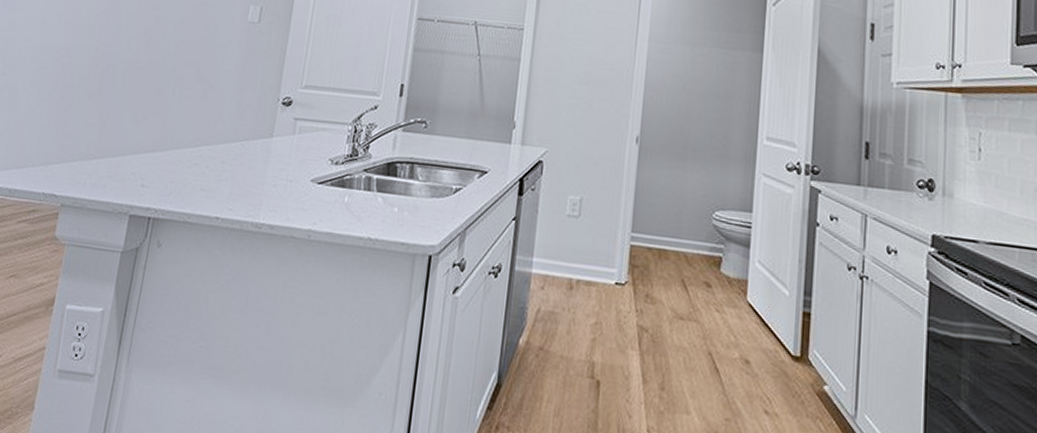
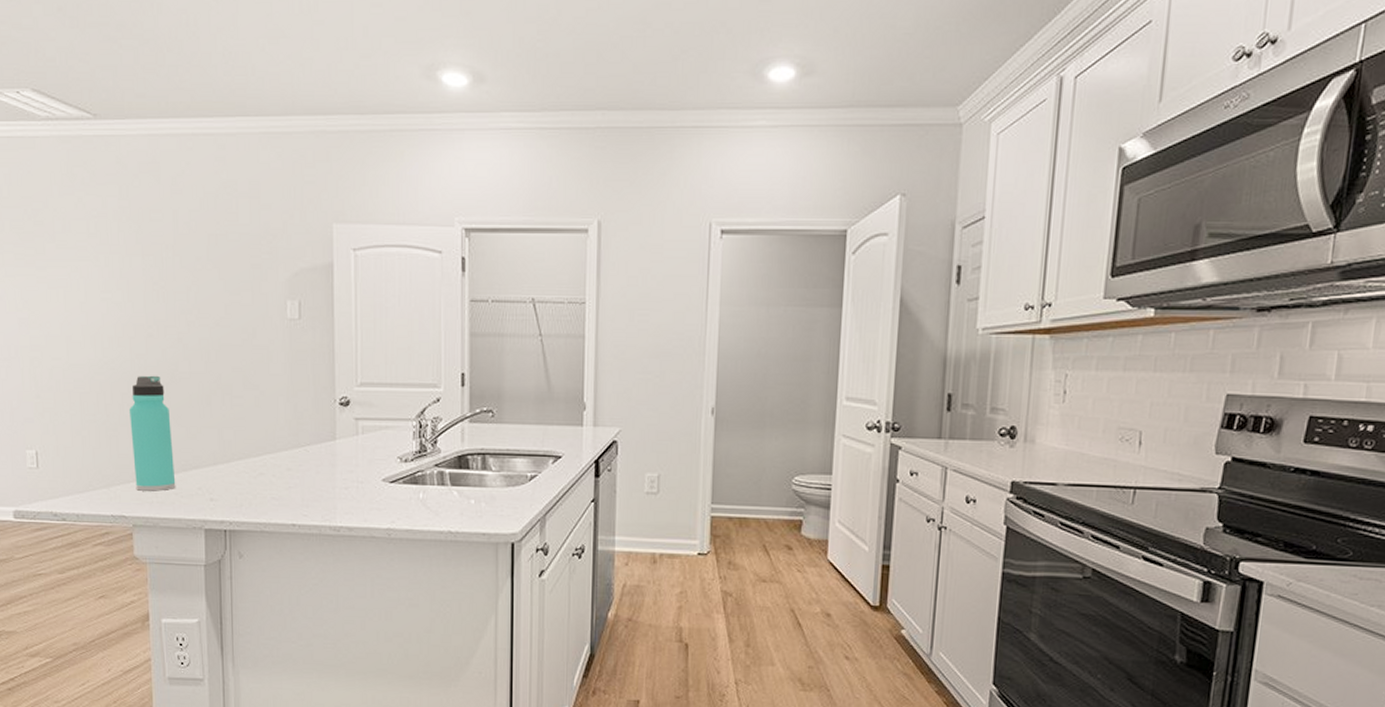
thermos bottle: none [72,62,122,174] -> present [130,375,176,492]

